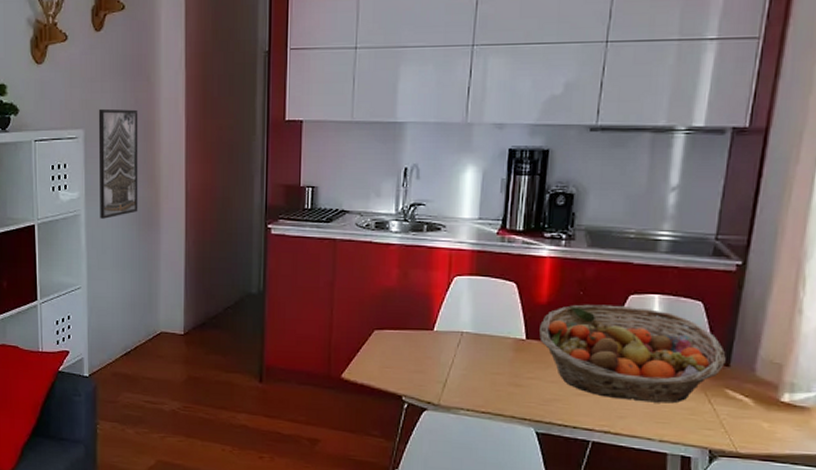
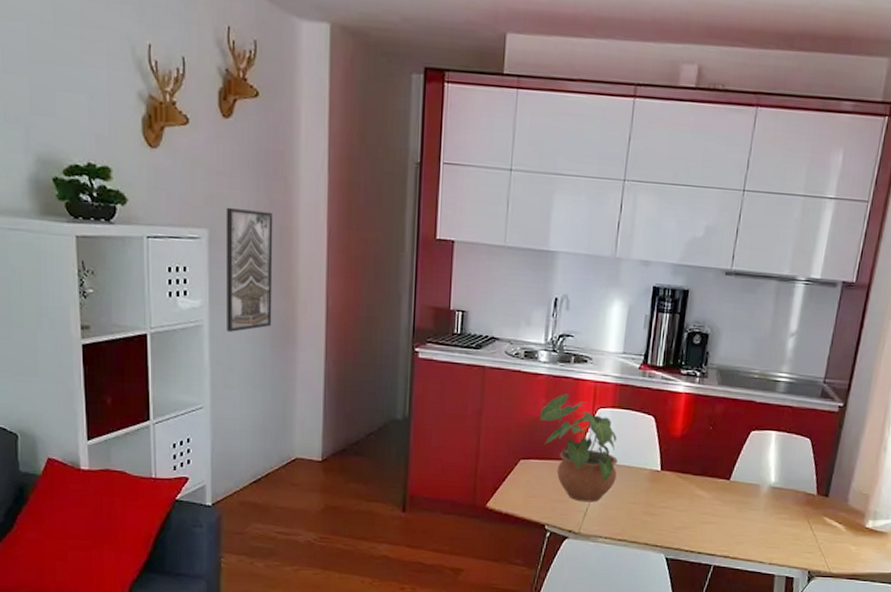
potted plant: none [393,262,478,373] -> present [540,393,618,502]
fruit basket: present [539,304,726,404] -> none [672,438,826,530]

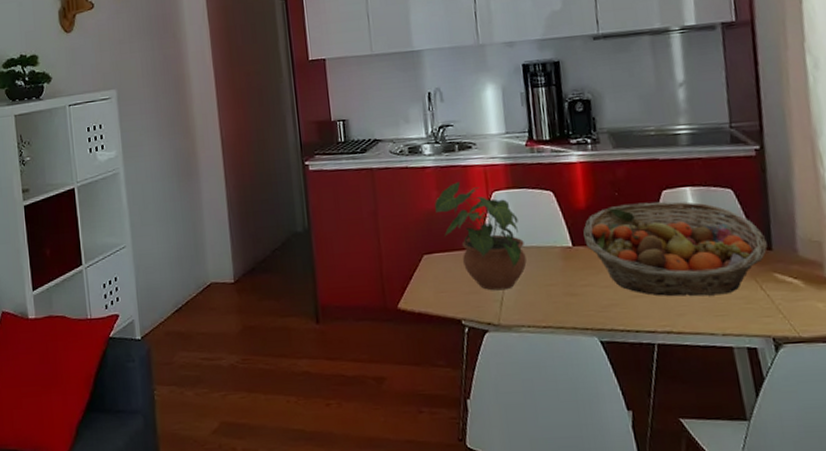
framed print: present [225,207,273,332] -> none [129,65,177,175]
fruit basket: none [672,438,826,530] -> present [583,201,768,297]

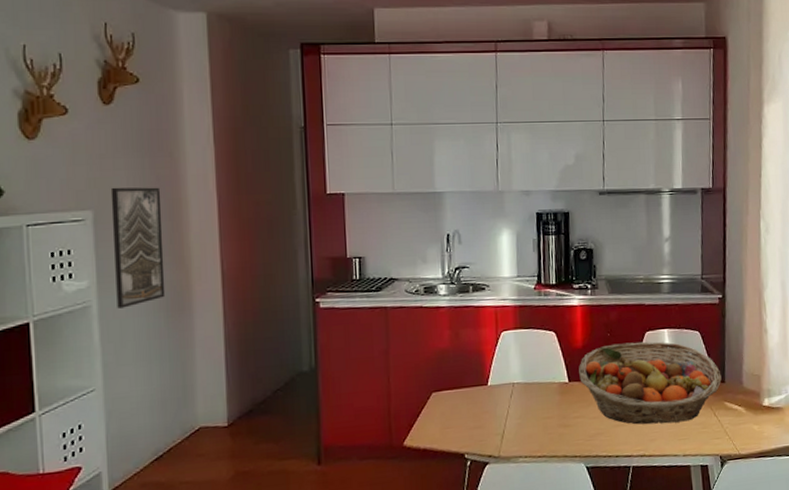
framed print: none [129,65,177,175] -> present [110,187,166,308]
potted plant: present [434,182,527,291] -> none [446,322,528,425]

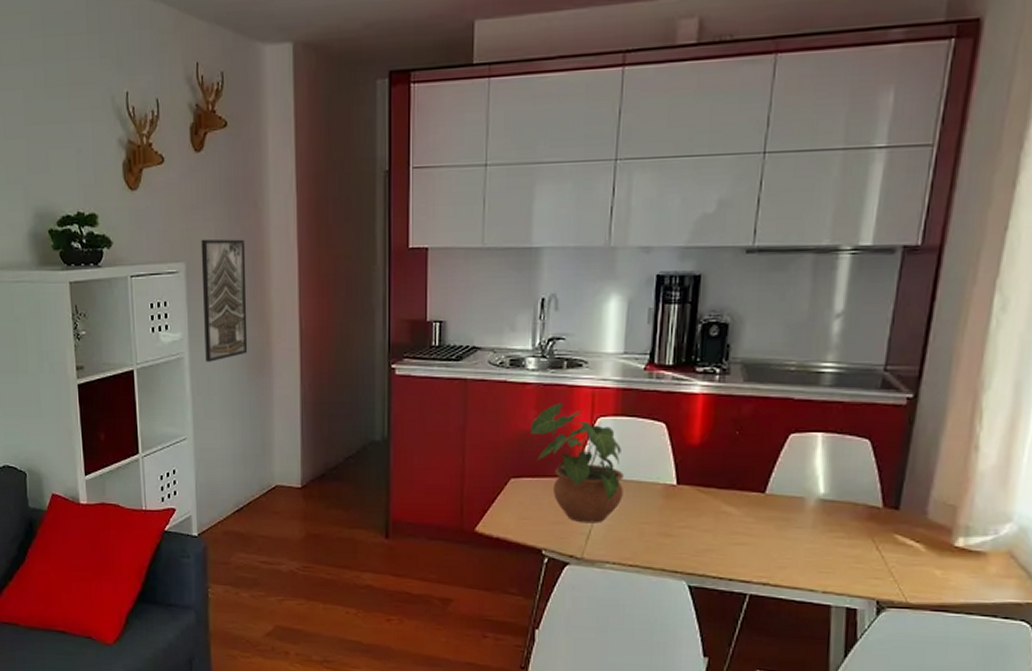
potted plant: none [446,322,528,425] -> present [531,403,624,524]
fruit basket: present [579,341,722,425] -> none [691,445,895,551]

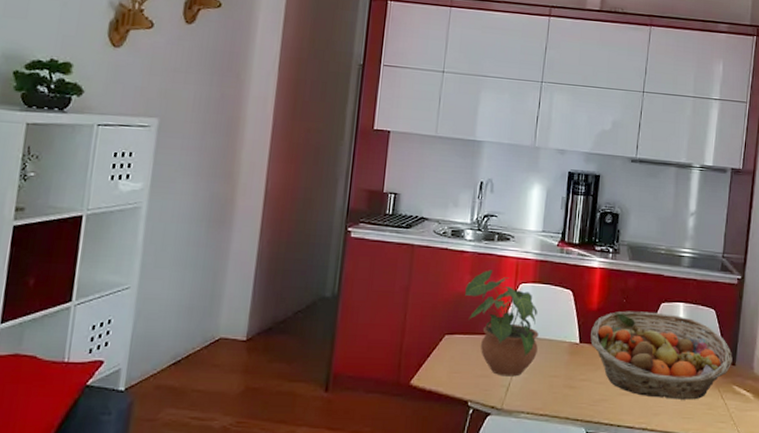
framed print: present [200,239,248,362] -> none [164,99,223,213]
fruit basket: none [691,445,895,551] -> present [590,311,733,400]

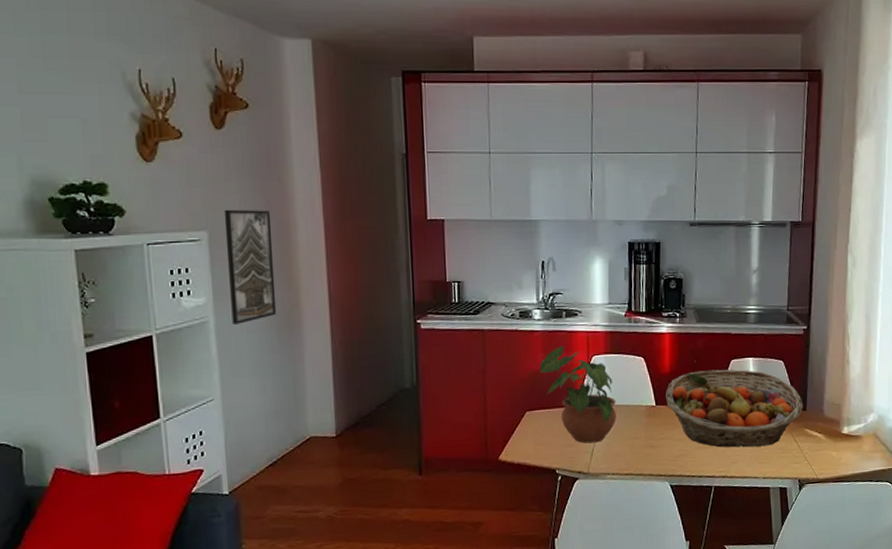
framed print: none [164,99,223,213] -> present [224,209,277,324]

